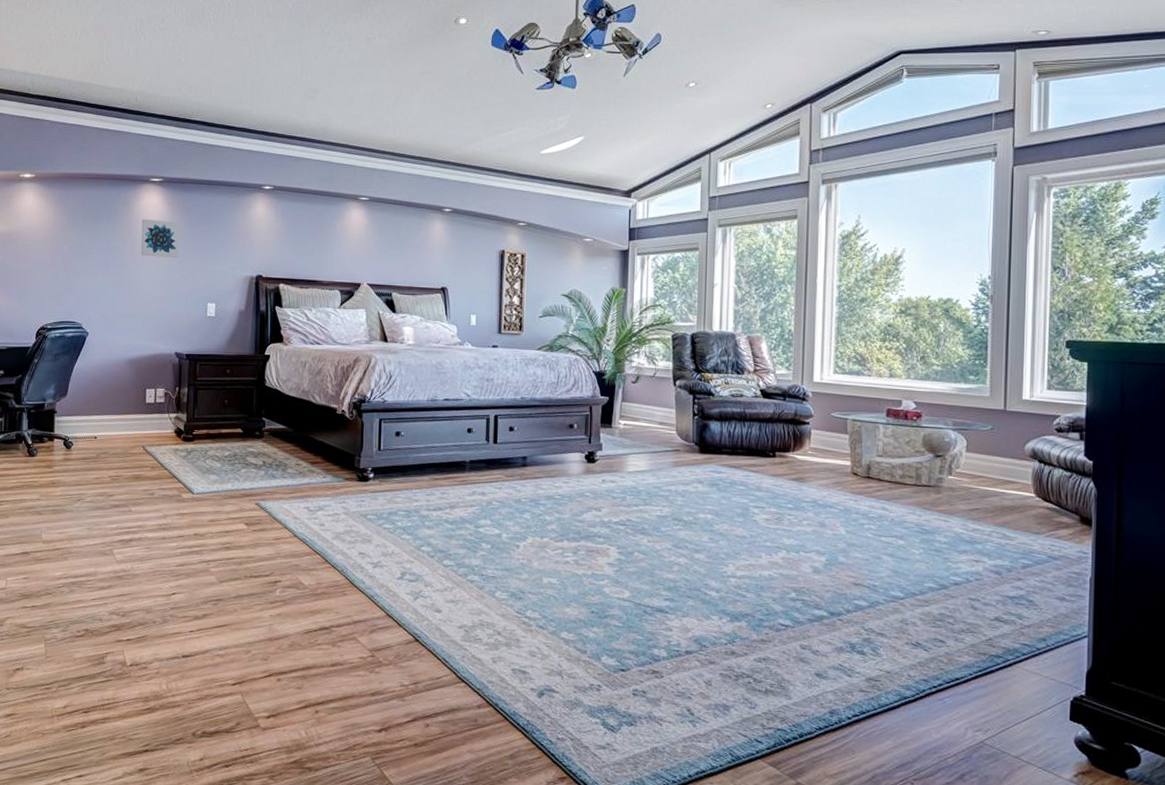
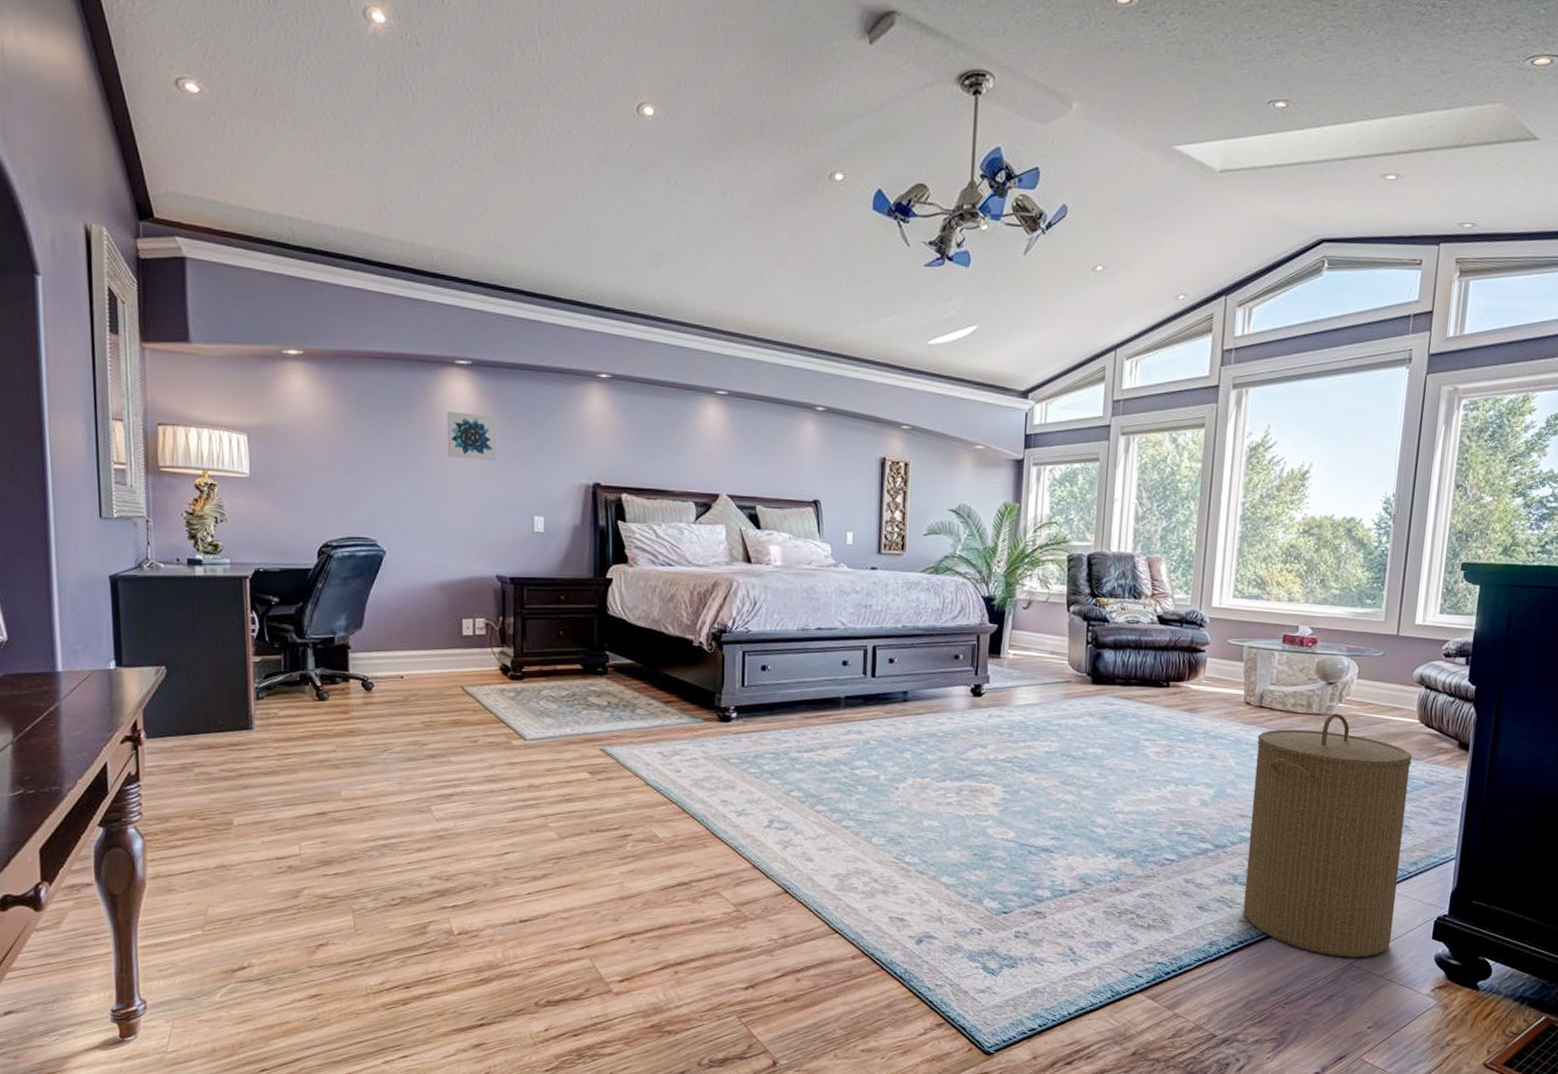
laundry hamper: none [863,485,1031,736] -> present [1243,713,1413,958]

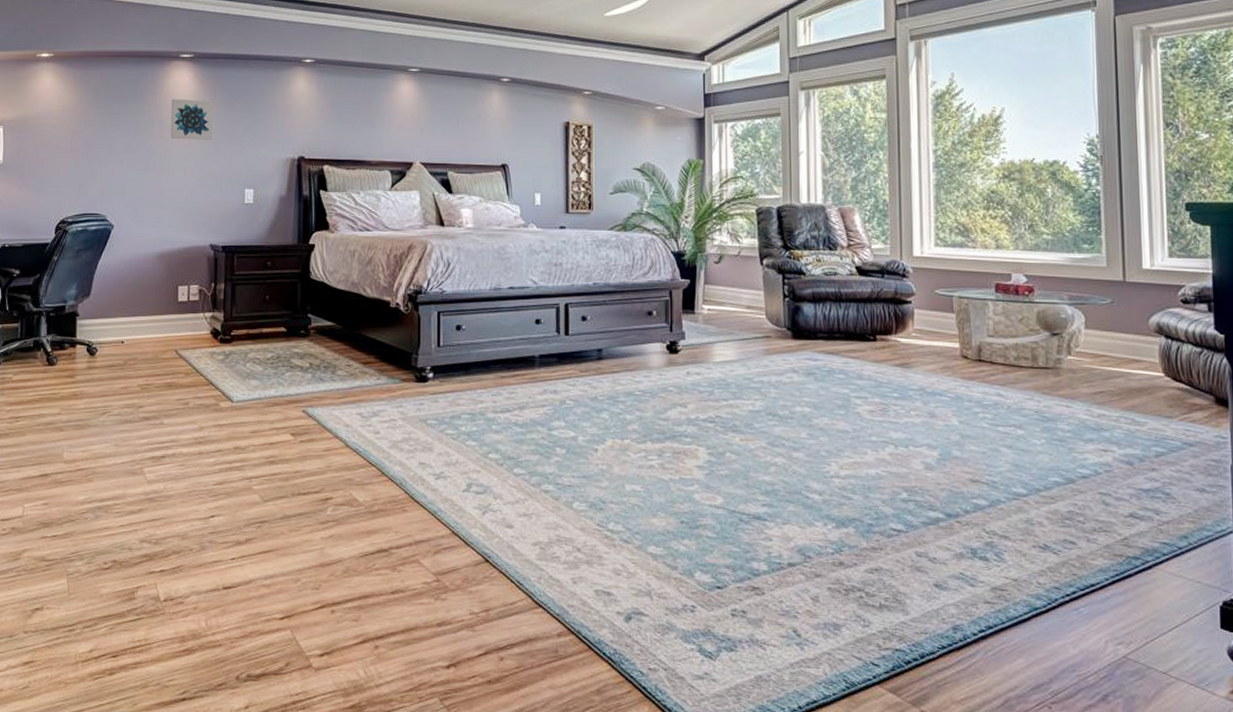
laundry hamper: present [1243,713,1413,958] -> none [980,366,1170,650]

